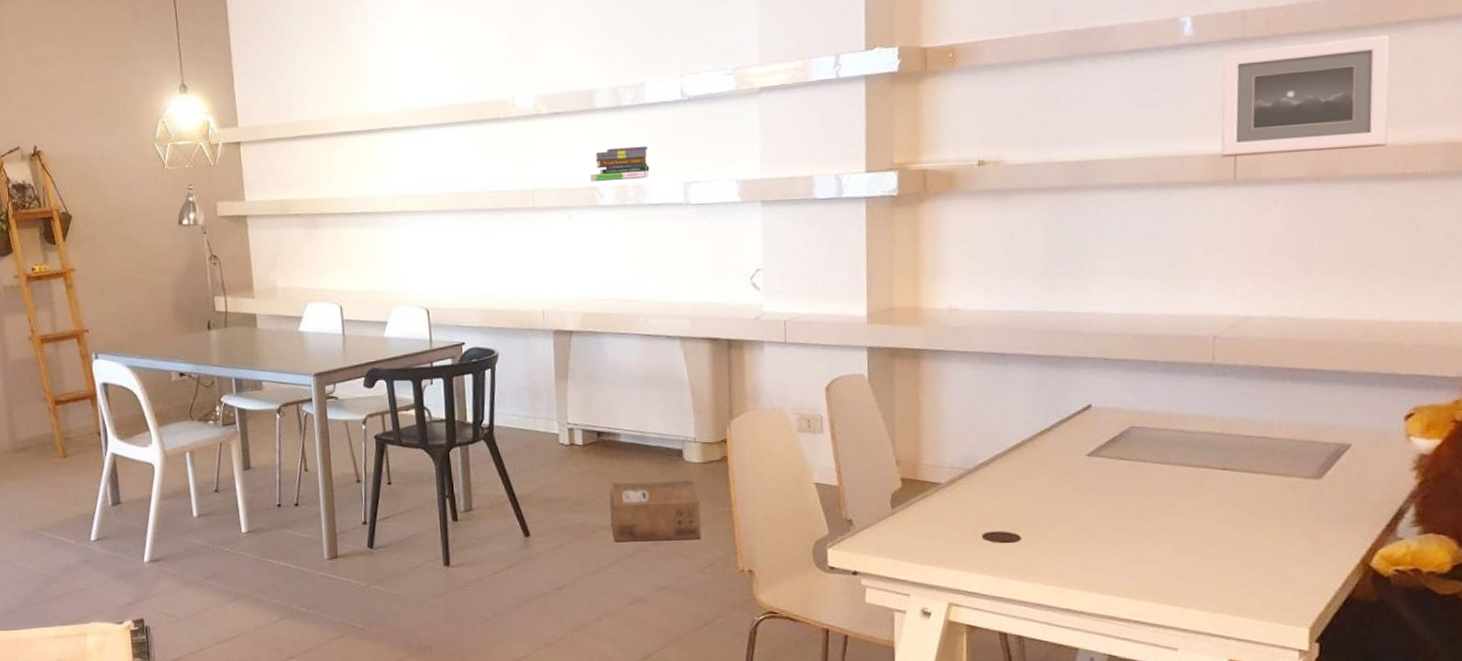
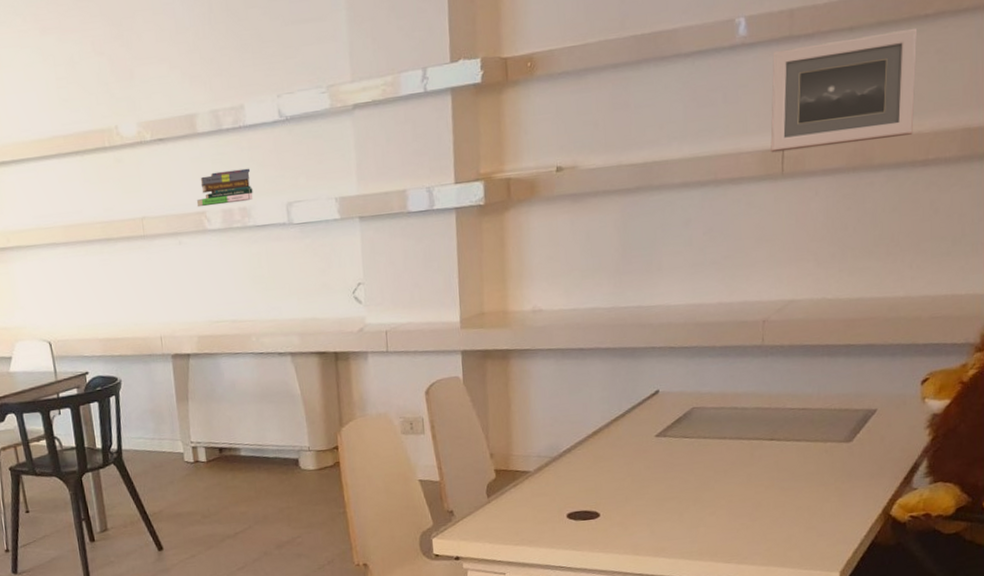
cardboard box: present [609,480,702,541] -> none [233,486,320,548]

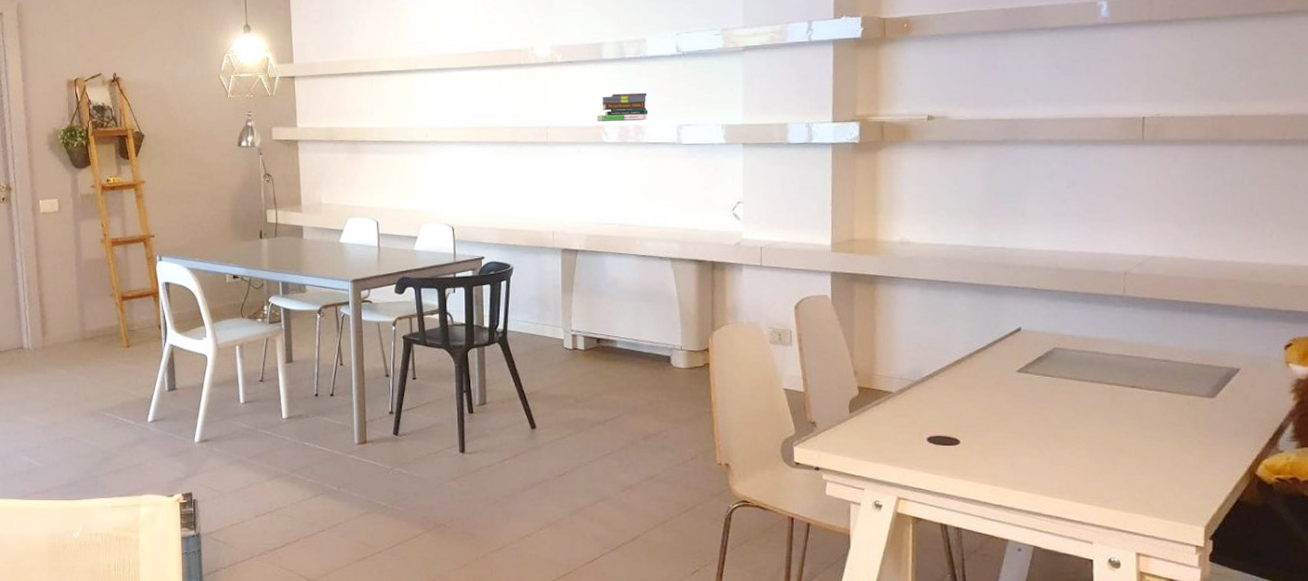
picture frame: present [770,27,918,153] -> none [1131,22,1272,121]

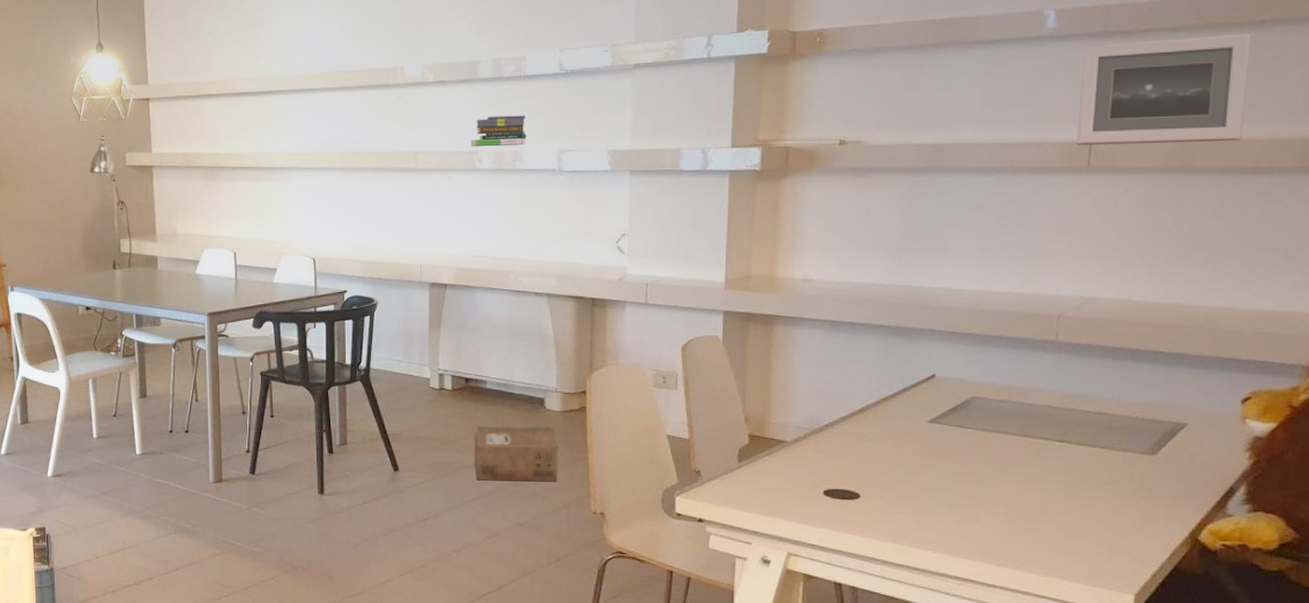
cardboard box: none [606,383,685,435] -> present [474,425,558,481]
picture frame: none [1131,22,1272,121] -> present [1076,33,1251,146]

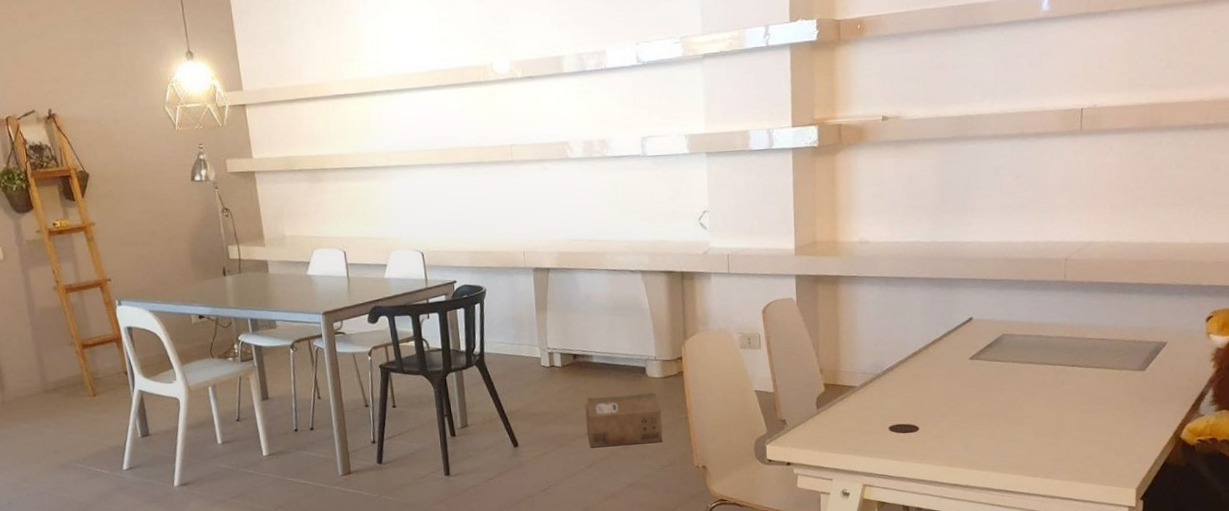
books: present [470,115,526,147] -> none [560,105,612,138]
picture frame: present [1076,33,1251,146] -> none [1070,10,1197,112]

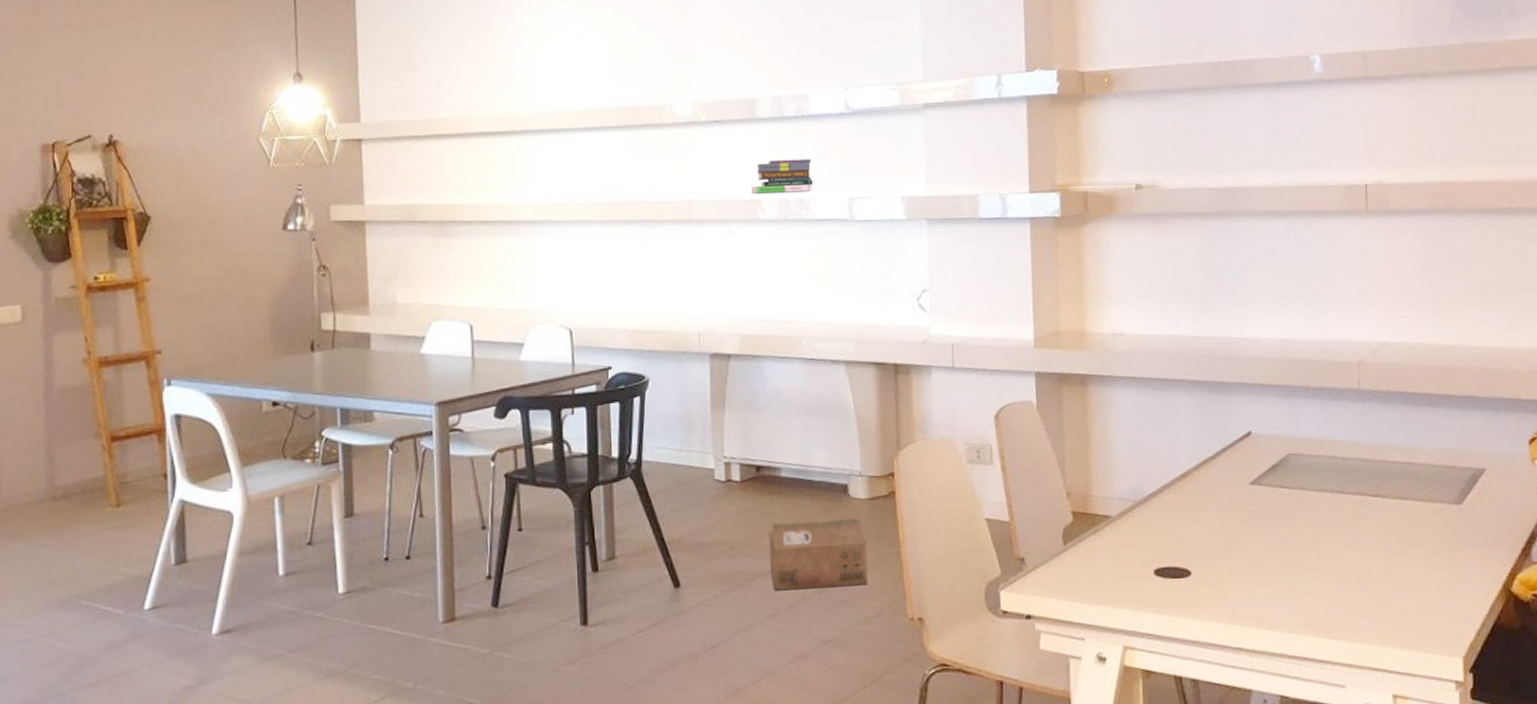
books: none [560,105,612,138] -> present [750,158,813,195]

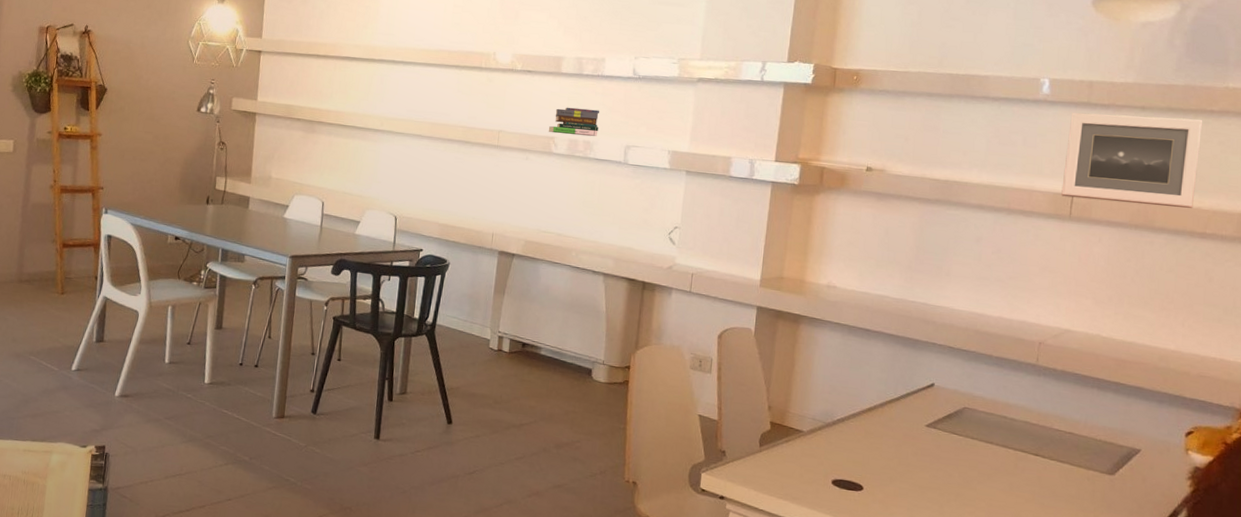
cardboard box: present [769,518,868,590] -> none [522,388,600,448]
picture frame: none [1349,80,1494,189] -> present [1061,112,1203,208]

